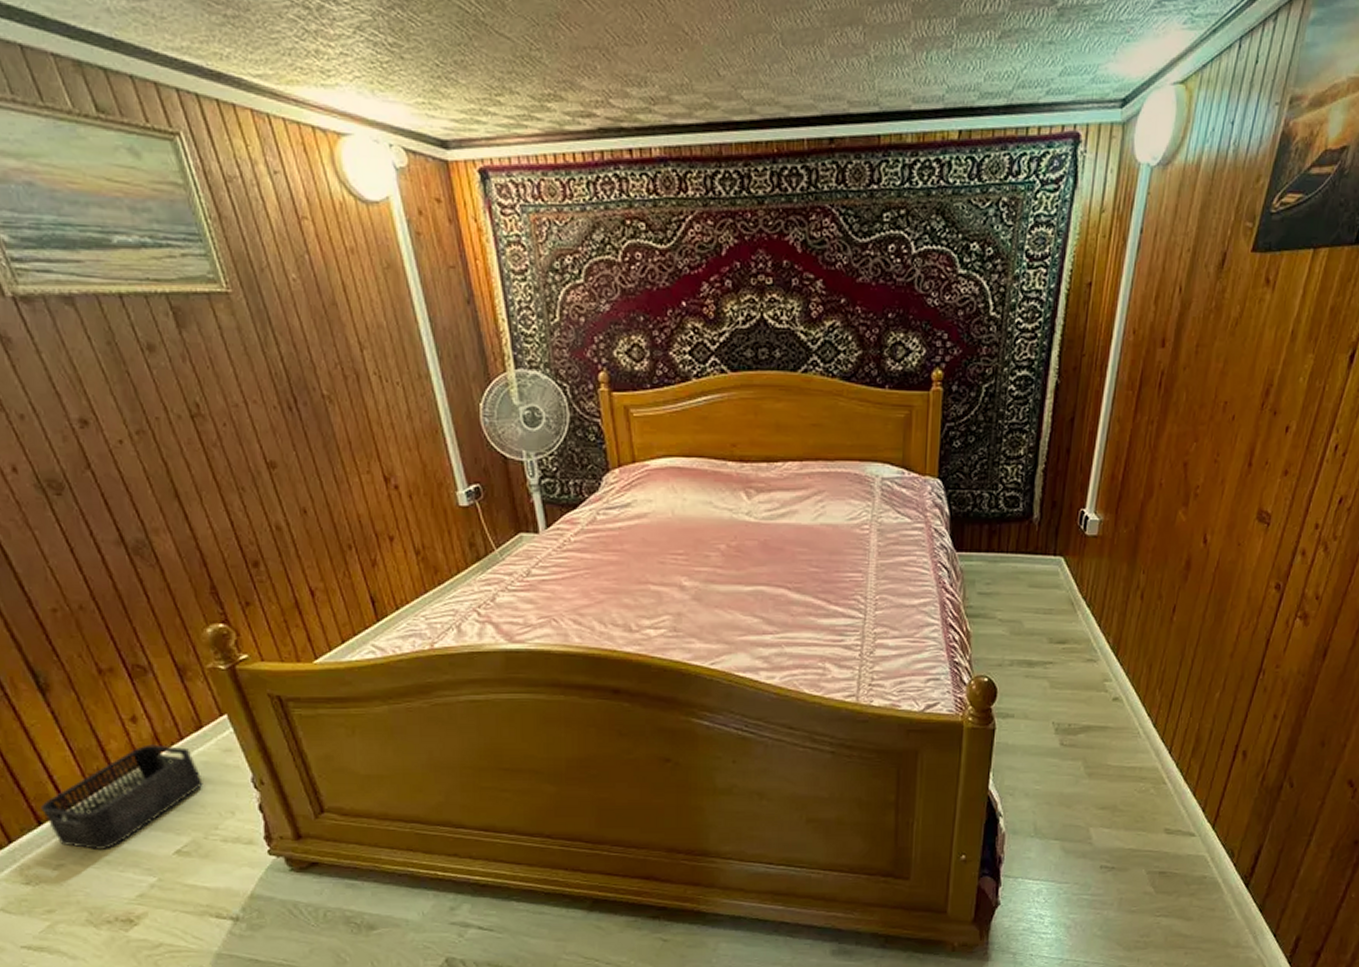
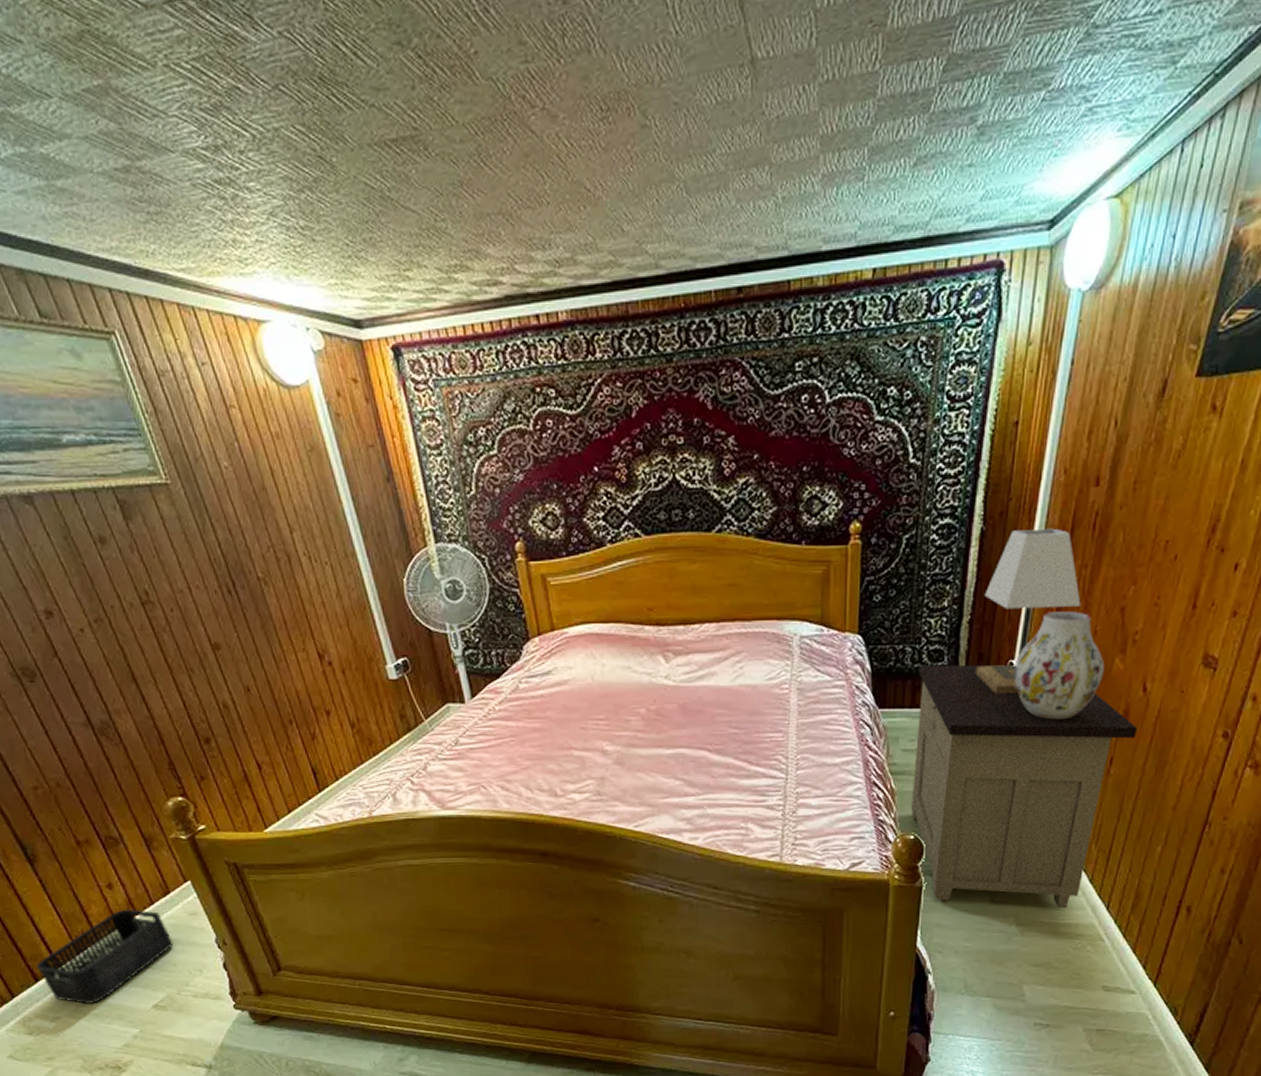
nightstand: none [986,510,1198,752] -> present [911,664,1137,909]
lamp: none [1049,384,1148,541] -> present [975,528,1081,693]
vase: none [1085,462,1169,568] -> present [1014,610,1105,720]

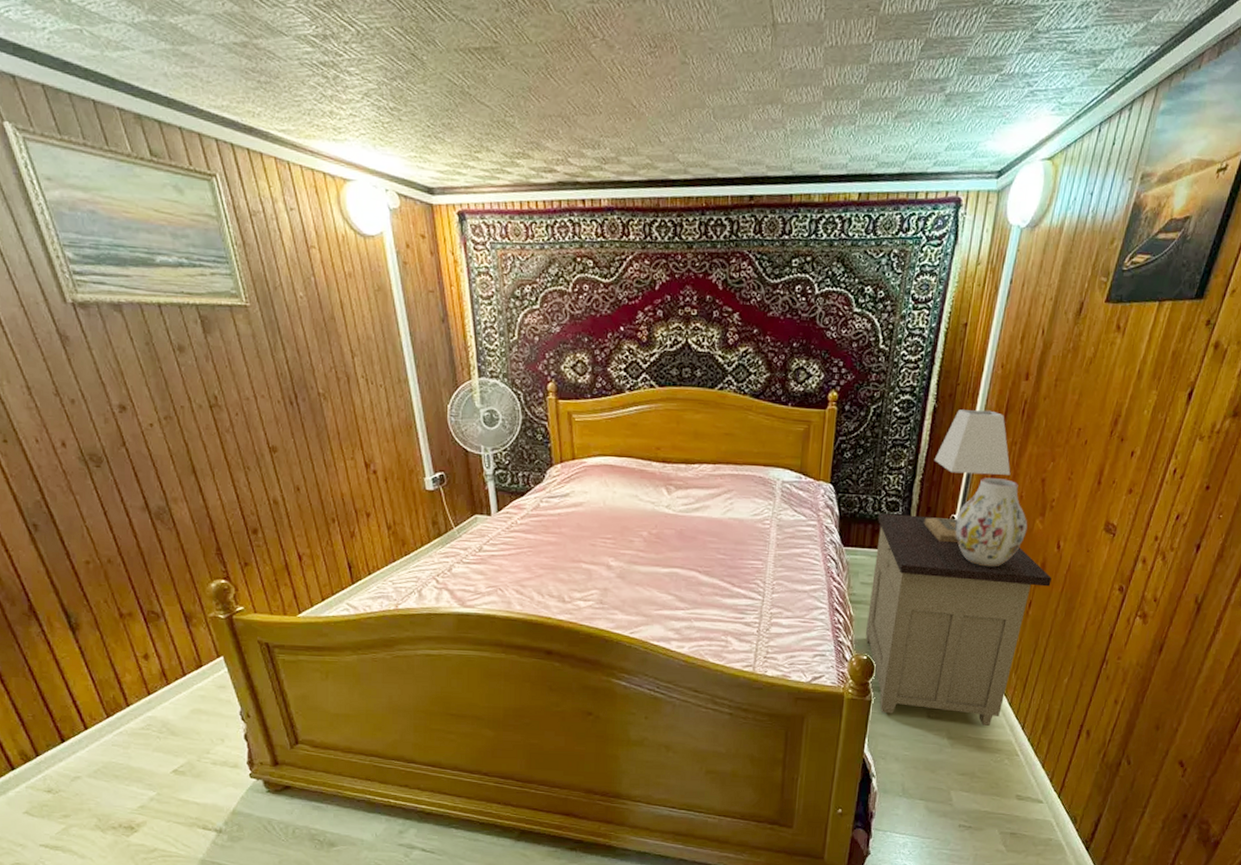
storage bin: present [36,909,174,1004] -> none [64,678,200,766]

